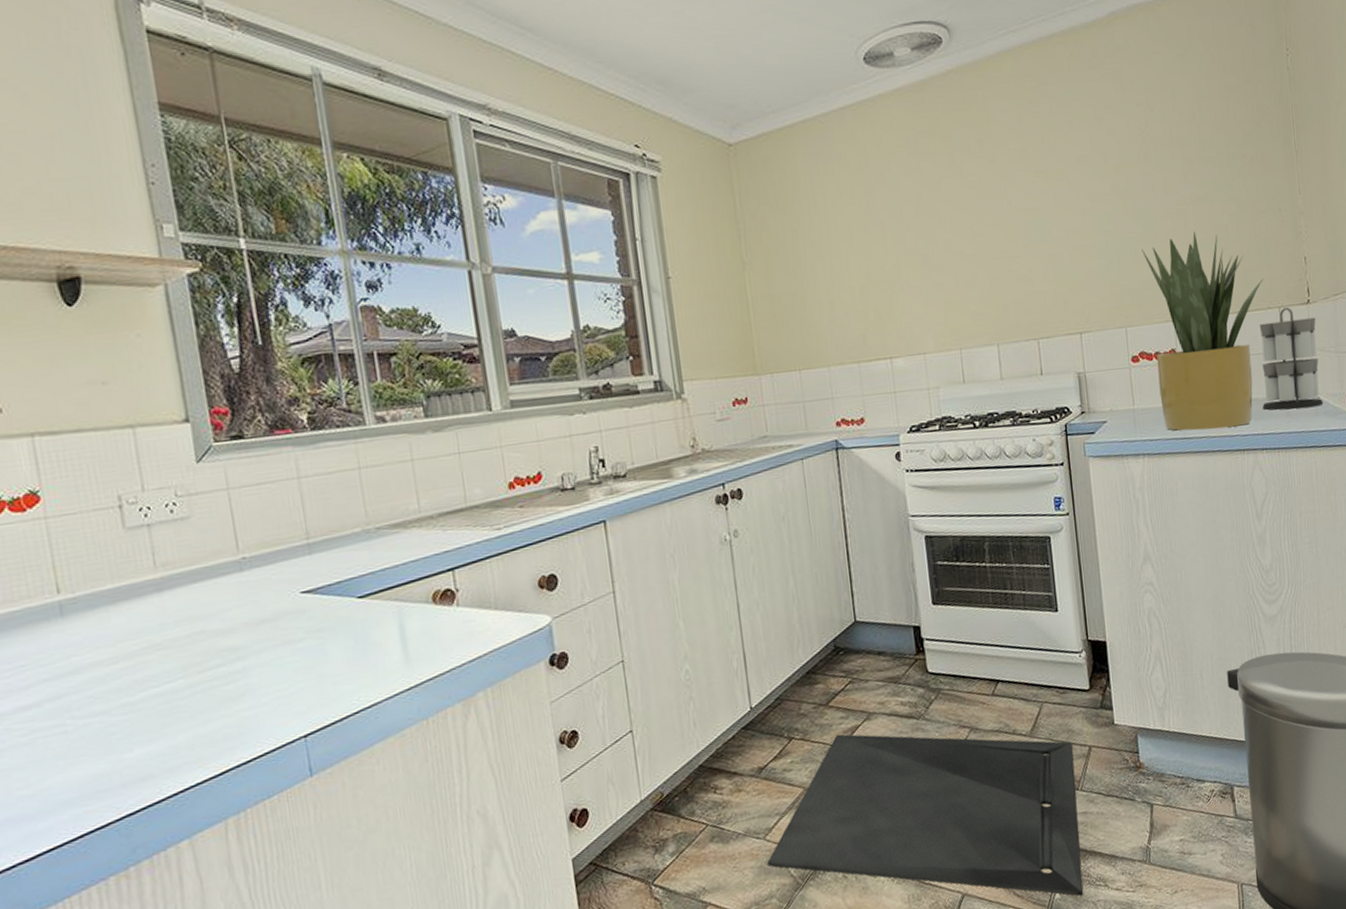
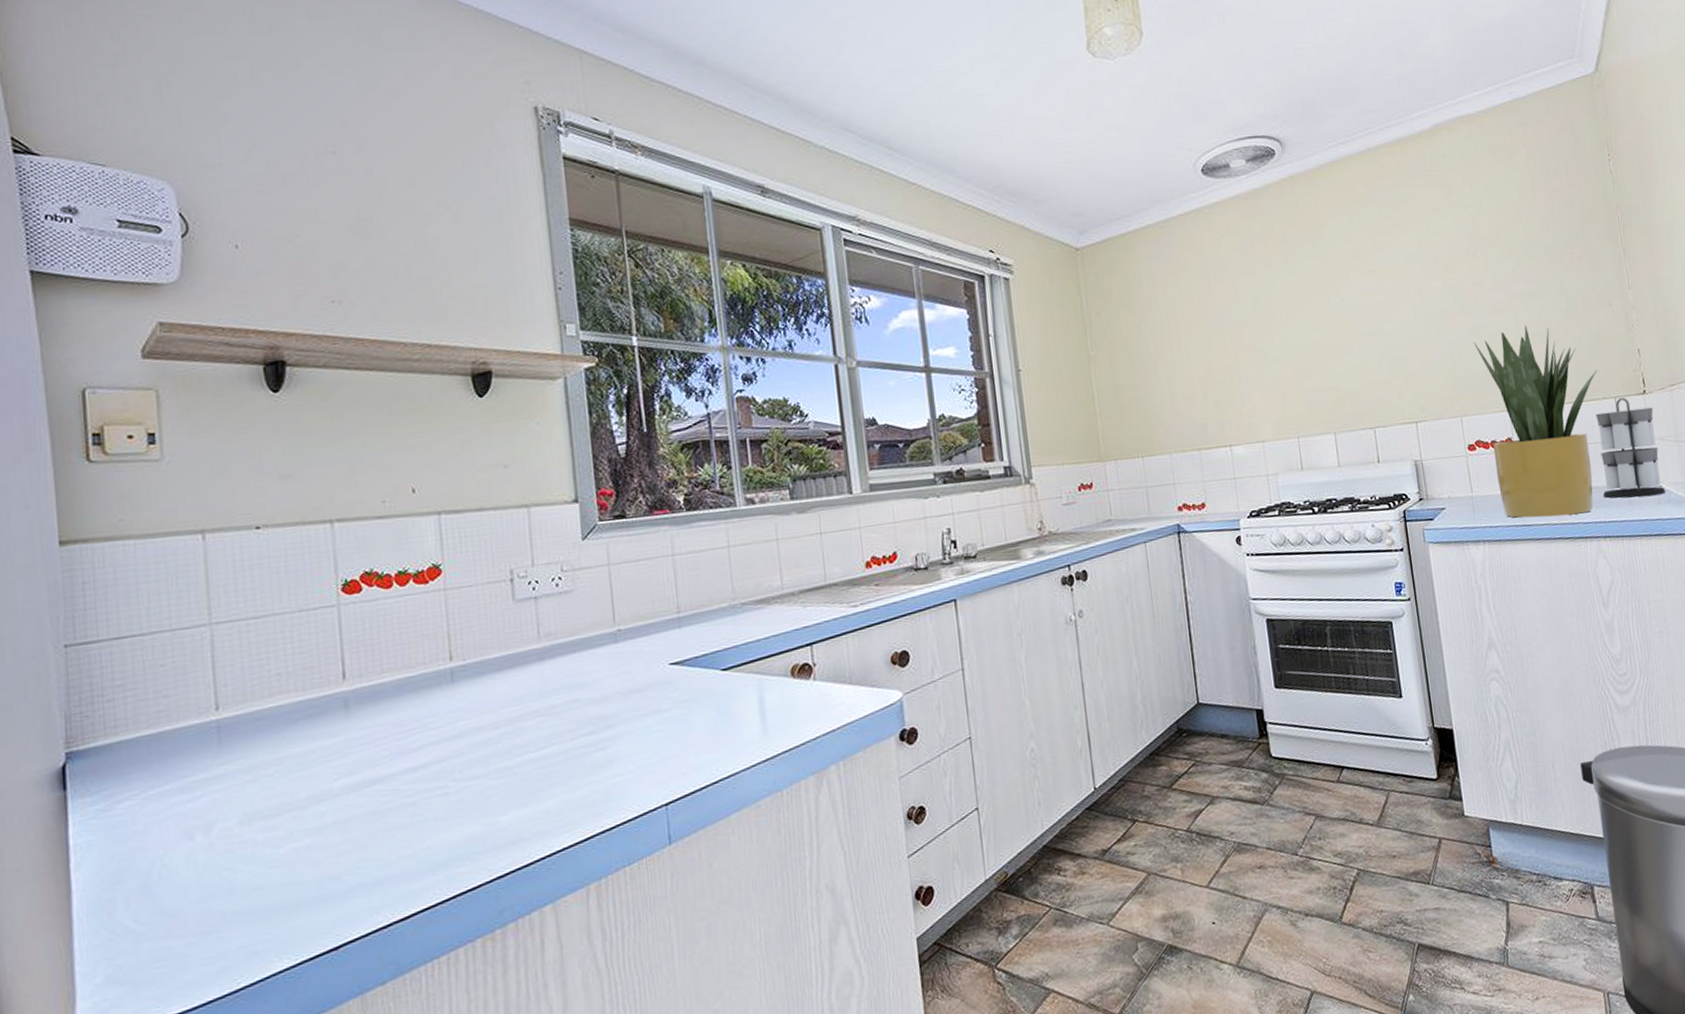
door mat: present [767,734,1083,896] -> none [1111,817,1438,999]

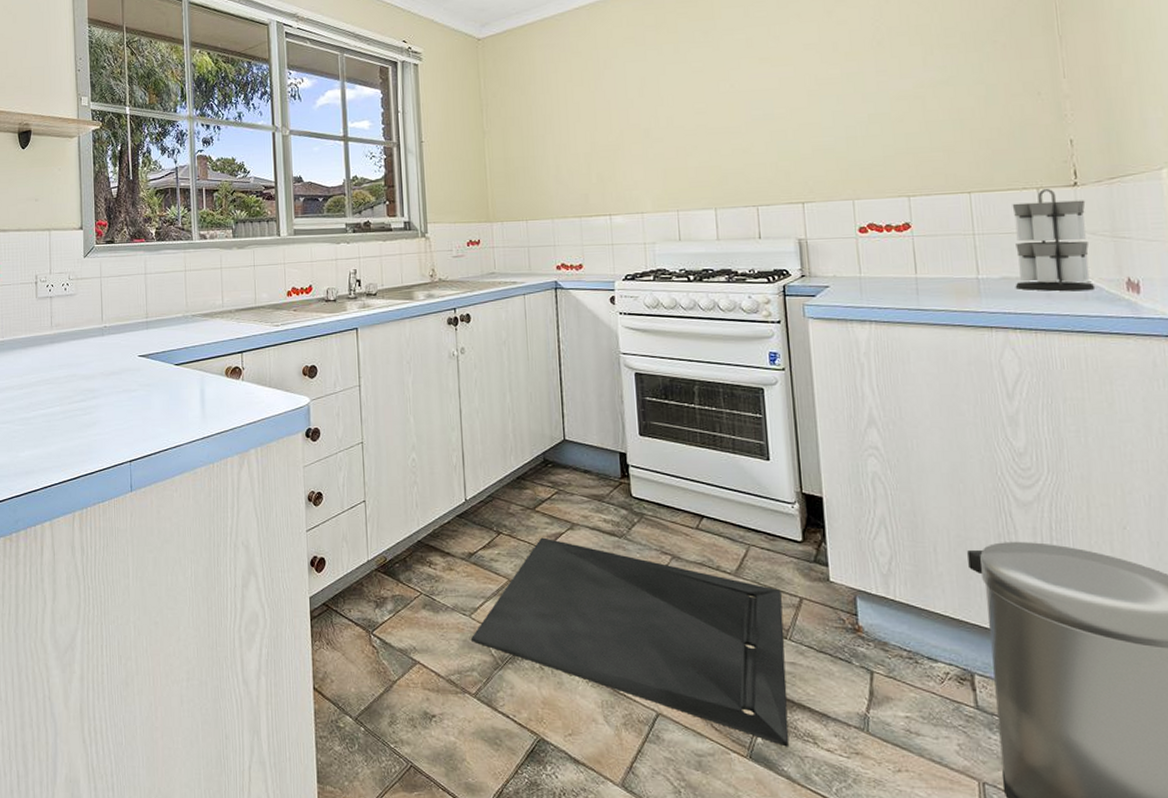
door mat: none [1111,817,1438,999] -> present [471,537,788,747]
planter: present [1474,325,1597,518] -> none [873,112,1017,304]

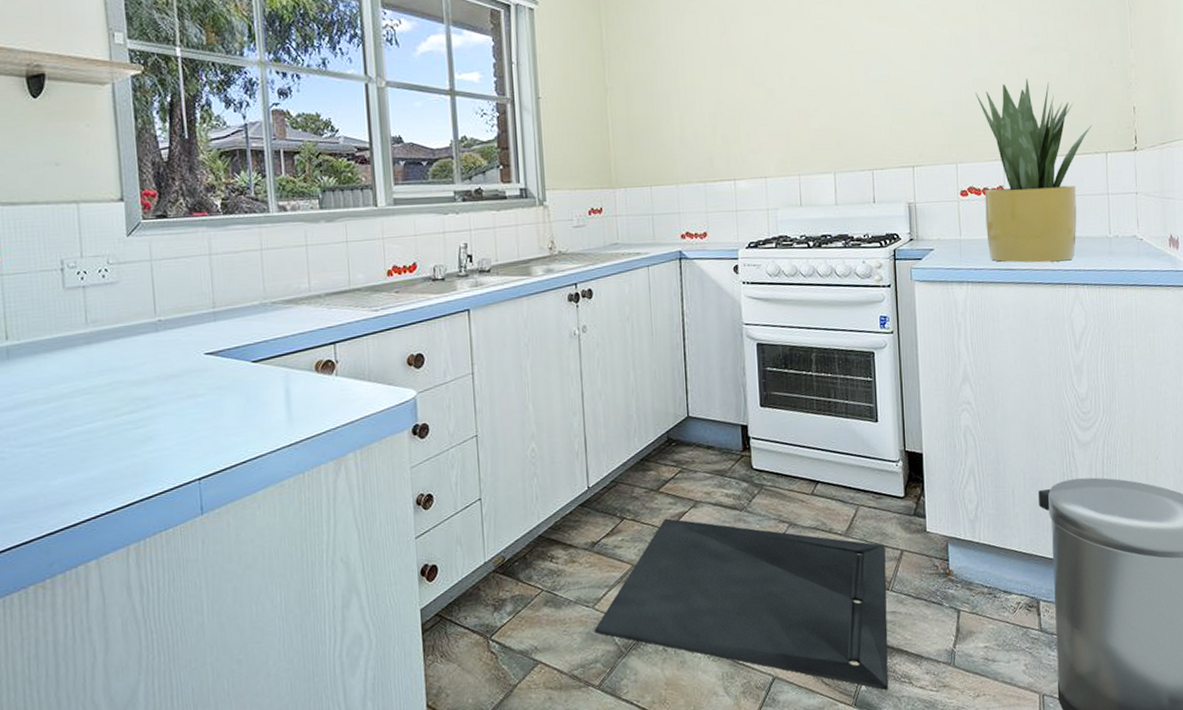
planter: none [873,112,1017,304] -> present [975,78,1092,263]
spice rack: present [1012,188,1096,291] -> none [1085,152,1146,249]

